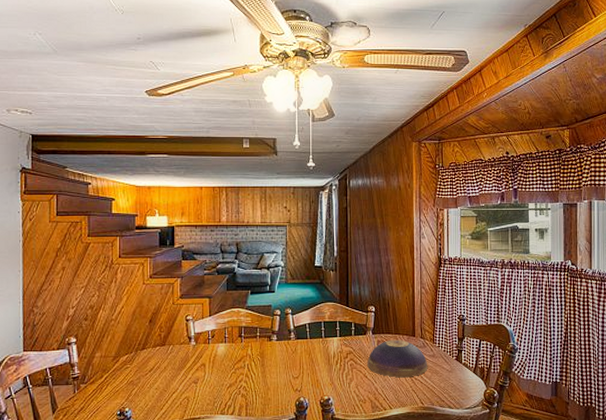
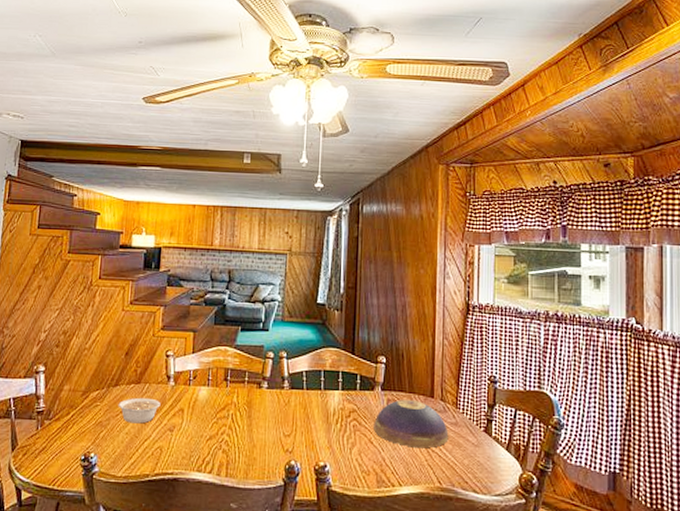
legume: none [146,357,185,380] -> present [118,397,161,424]

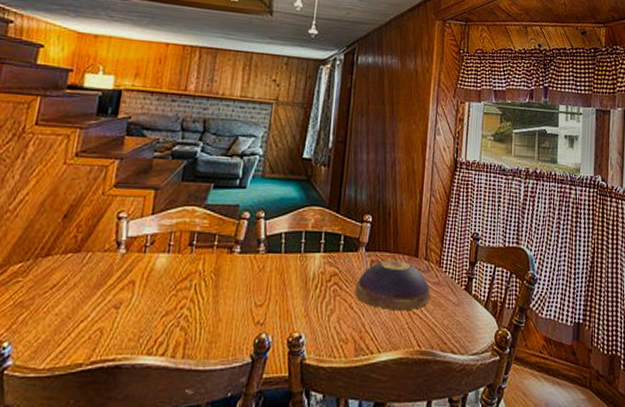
legume: present [118,397,161,424] -> none [47,269,106,302]

